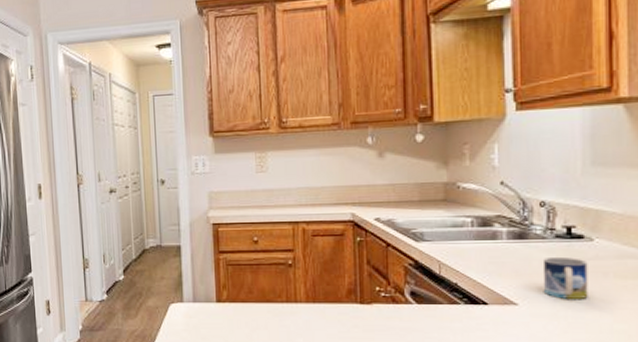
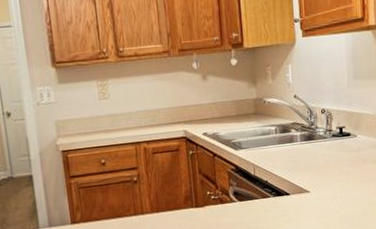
mug: present [542,256,588,299] -> none [325,151,355,184]

